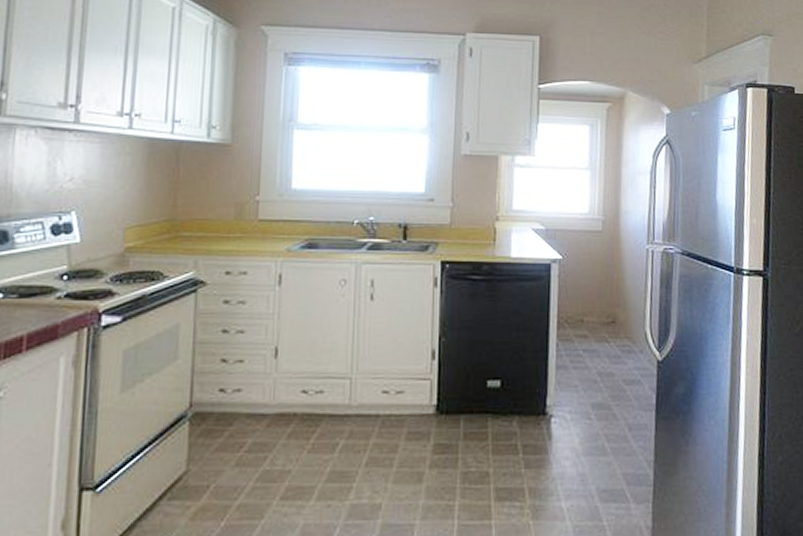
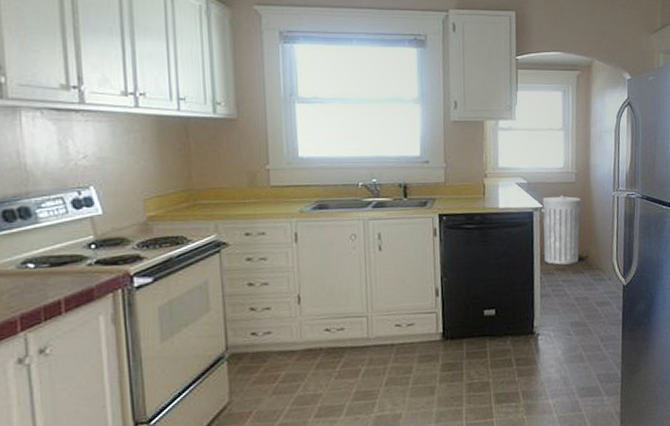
trash can: none [561,245,609,330] -> present [541,194,582,265]

